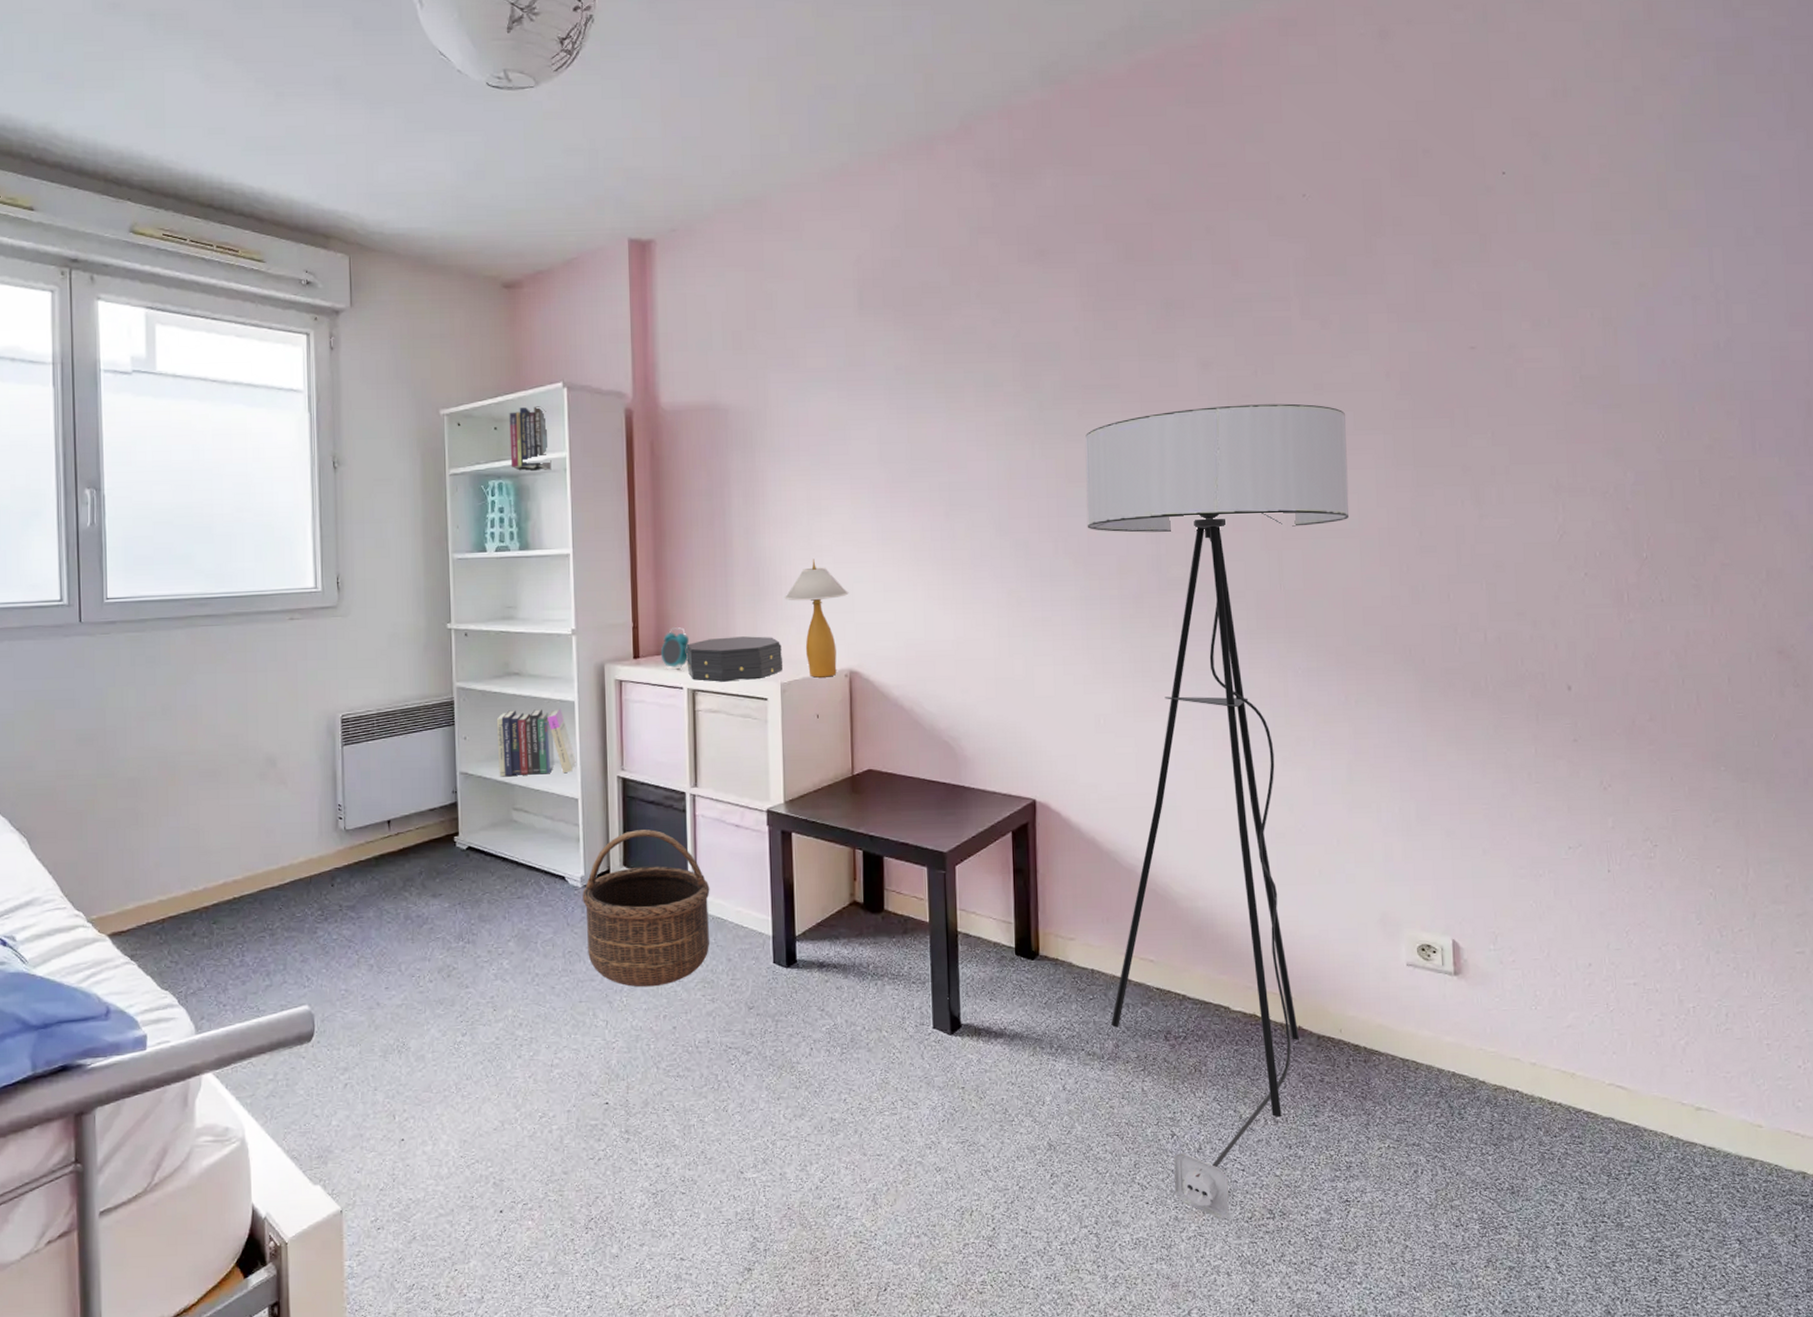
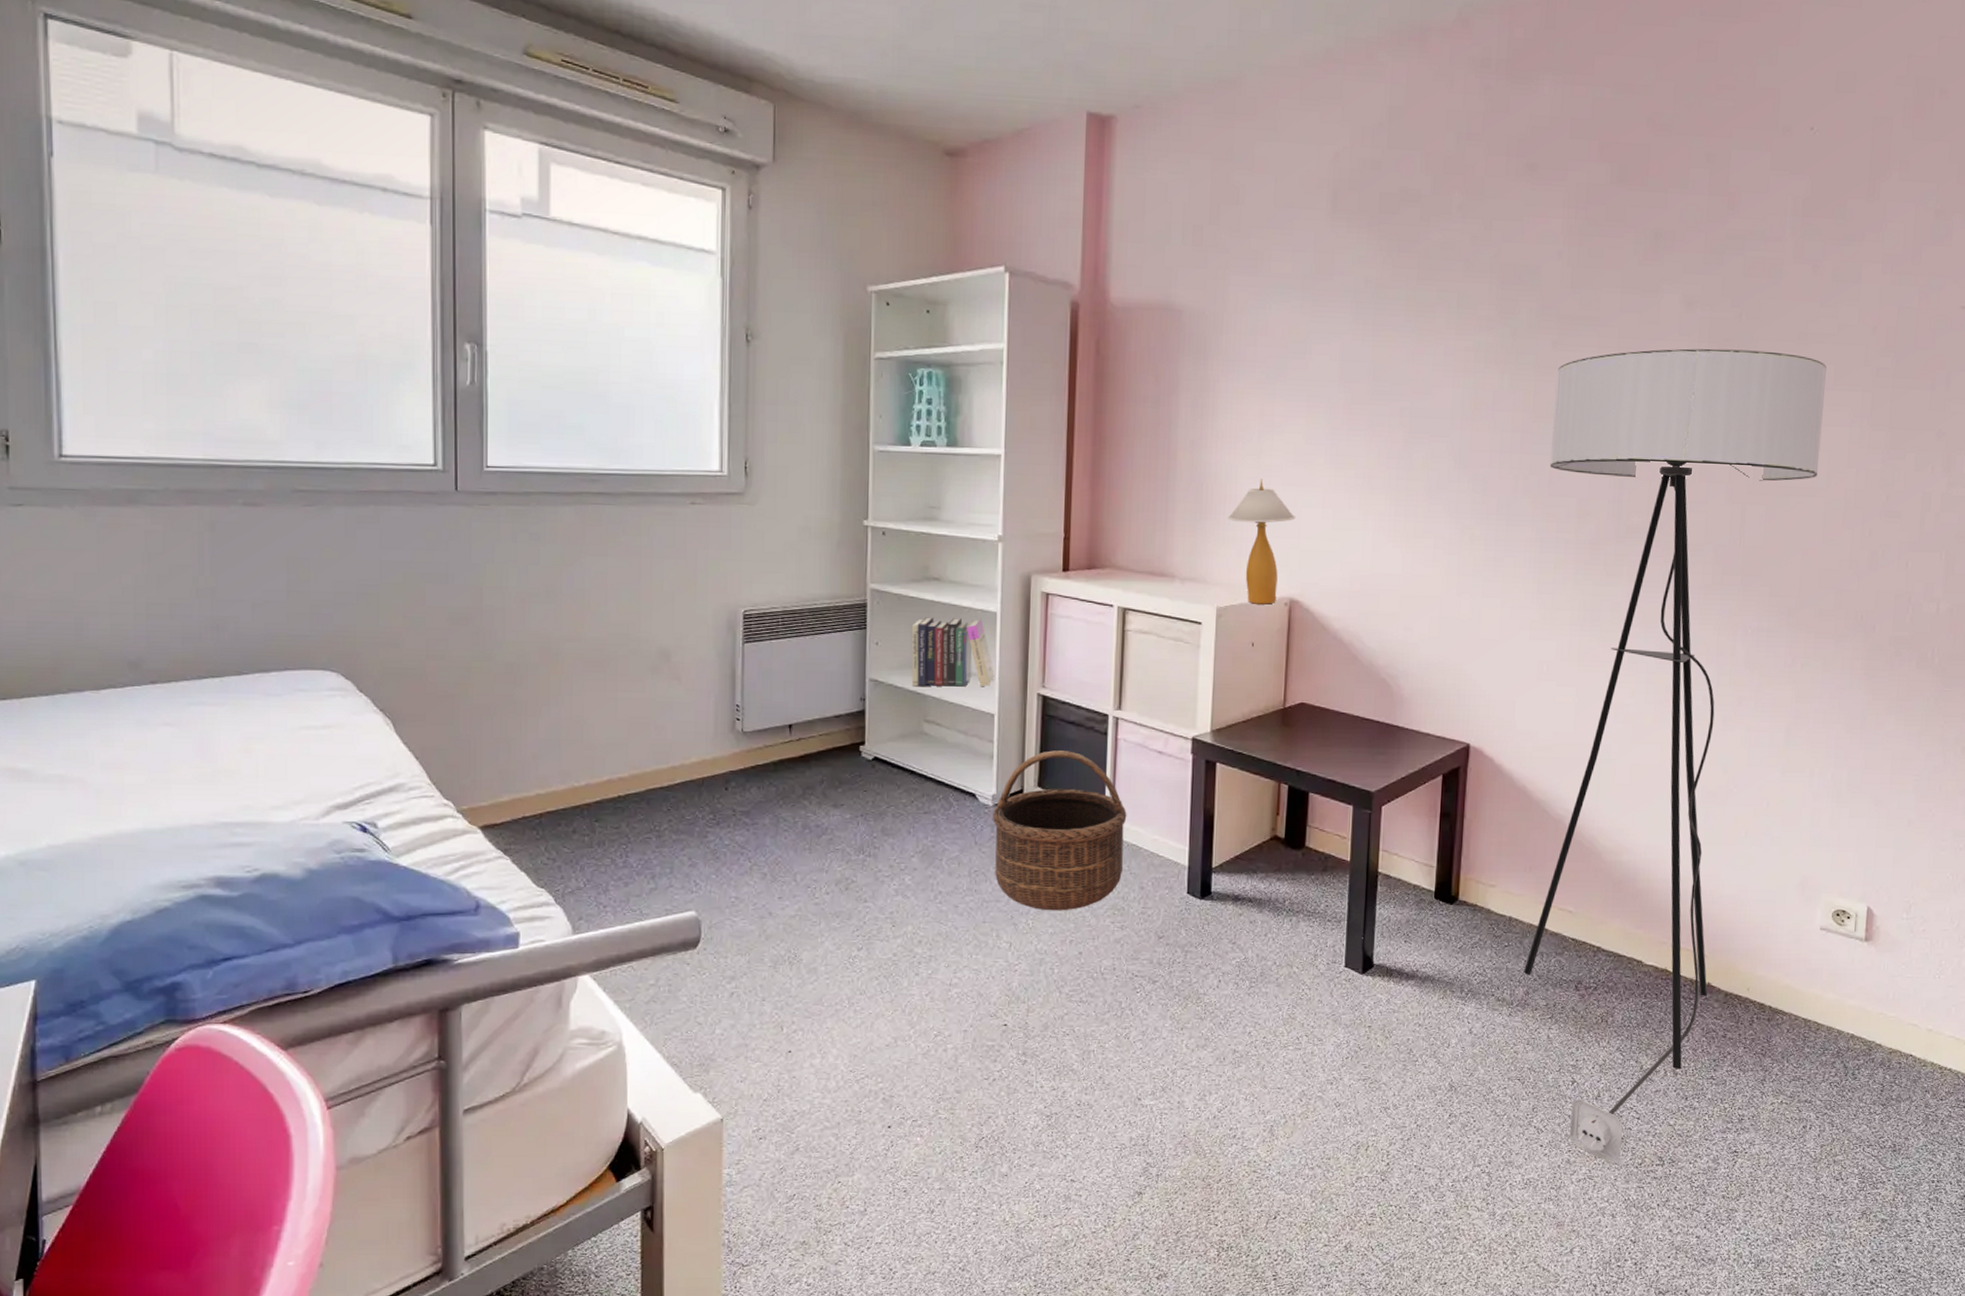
books: present [509,406,552,472] -> none [942,290,987,363]
alarm clock: present [660,627,690,671] -> none [1091,541,1124,588]
decorative box: present [686,636,783,682] -> none [1119,555,1221,602]

